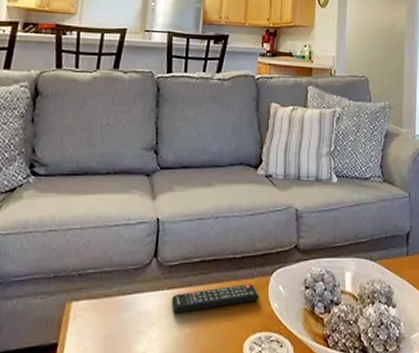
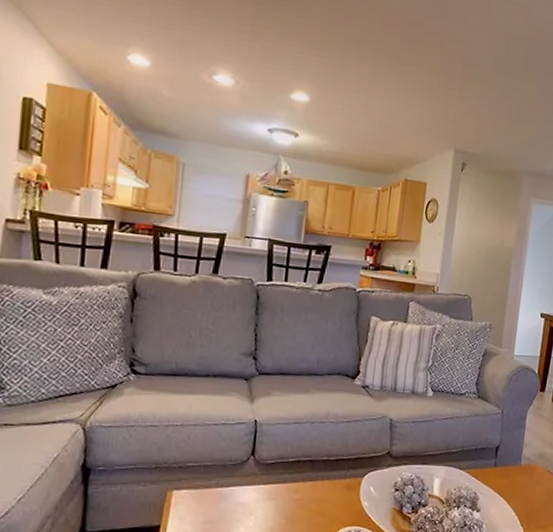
remote control: present [171,284,260,314] -> none [267,484,352,506]

